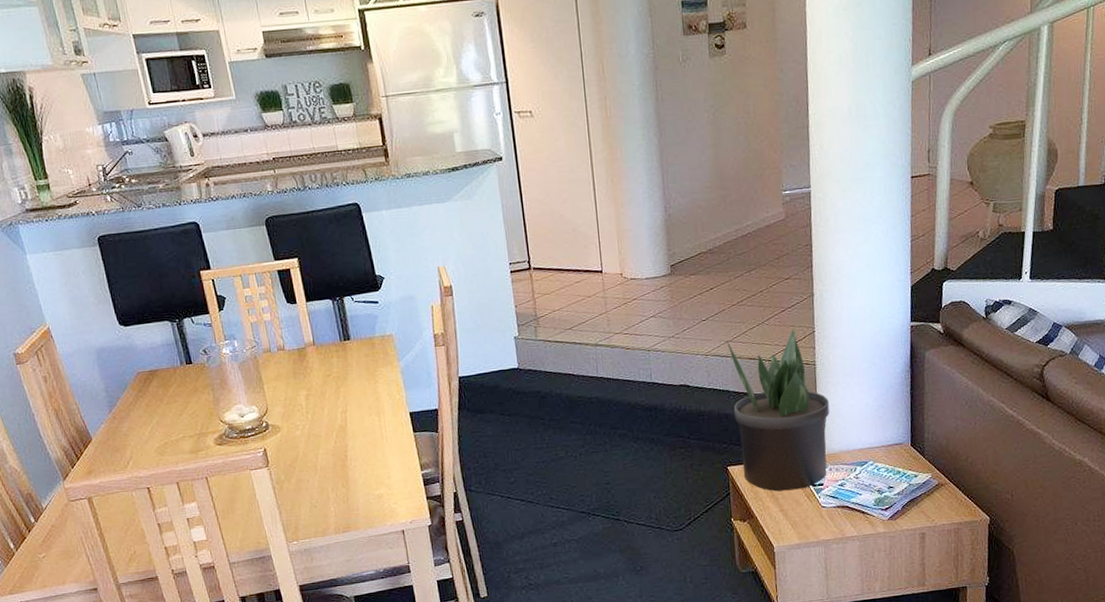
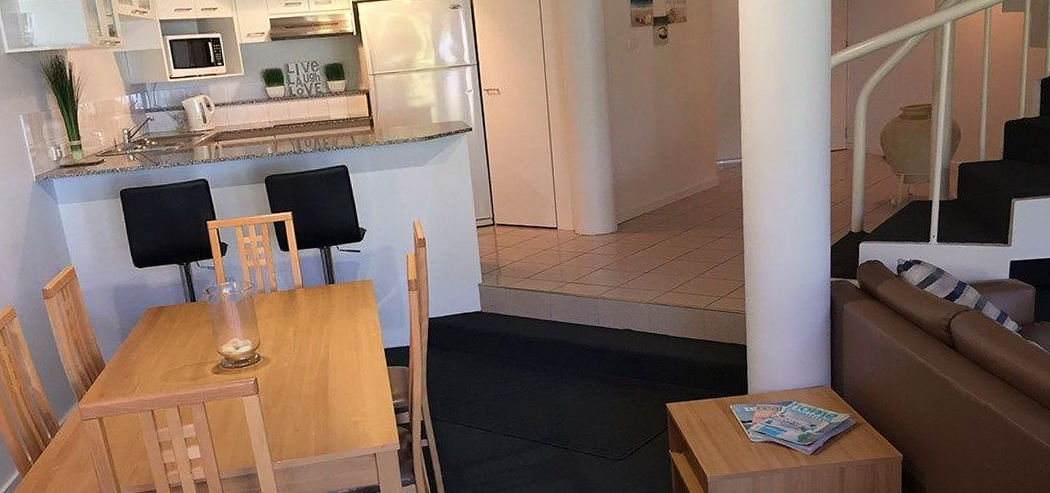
planter: present [727,329,829,491] -> none [667,282,758,427]

